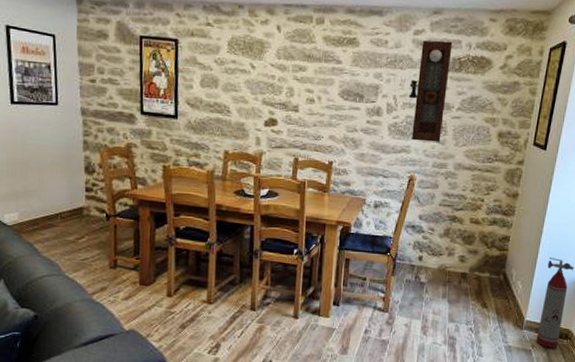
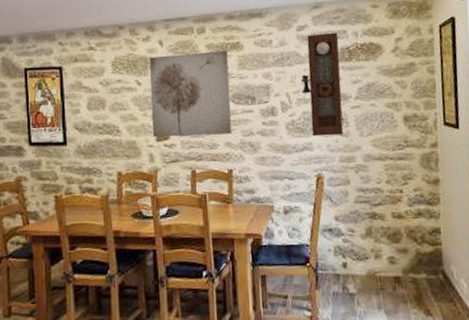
wall art: none [262,41,344,128] -> present [149,51,232,137]

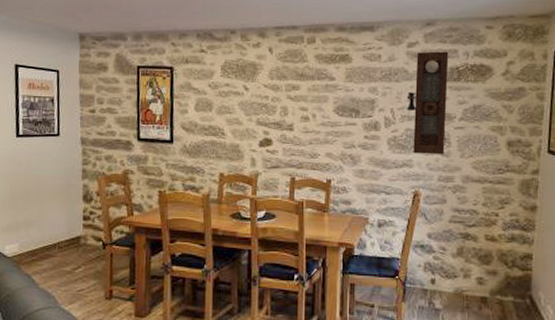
wall art: present [149,51,232,137] -> none [256,62,337,145]

